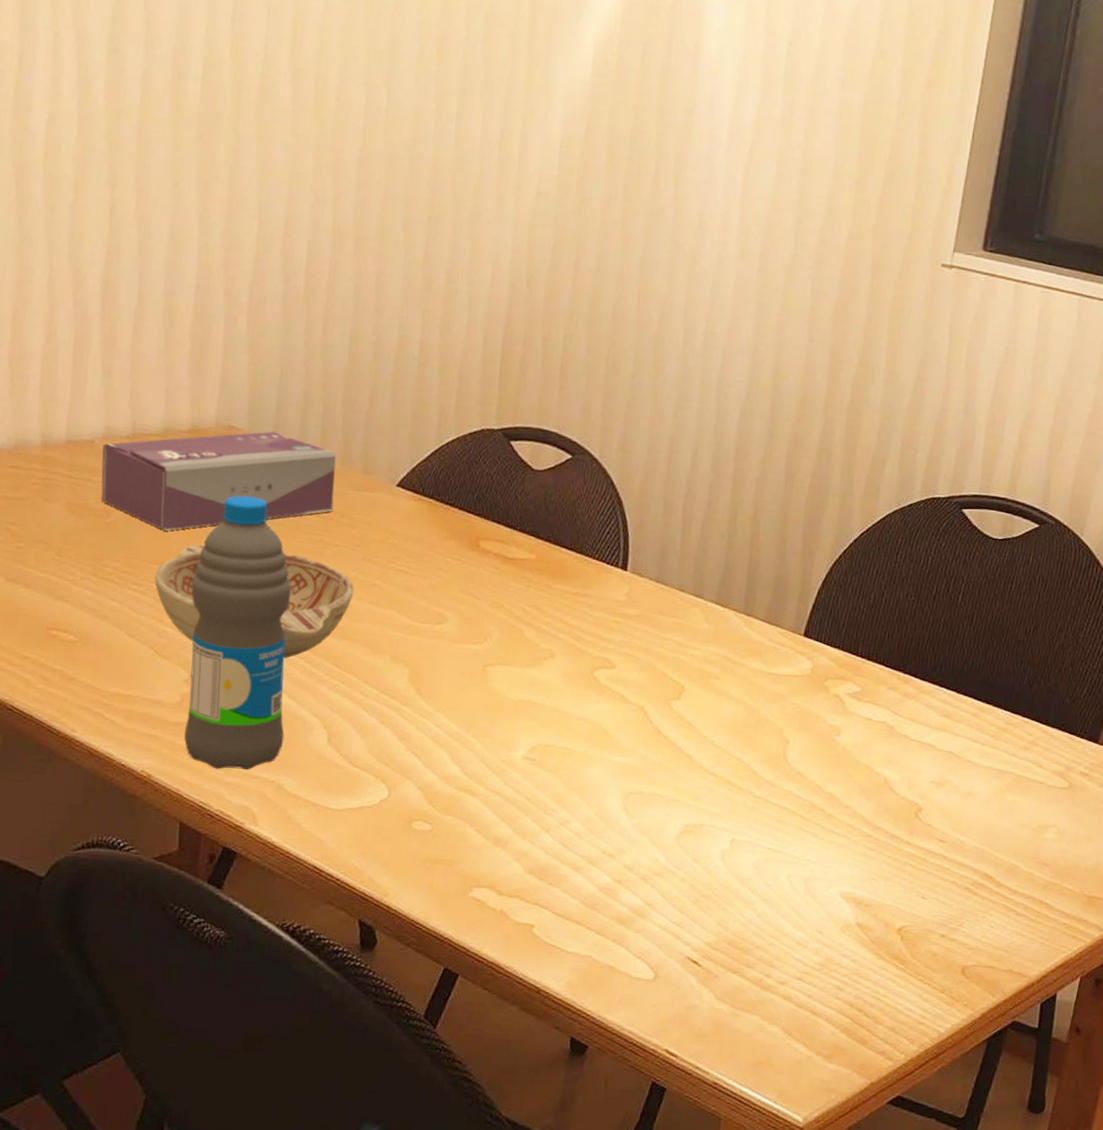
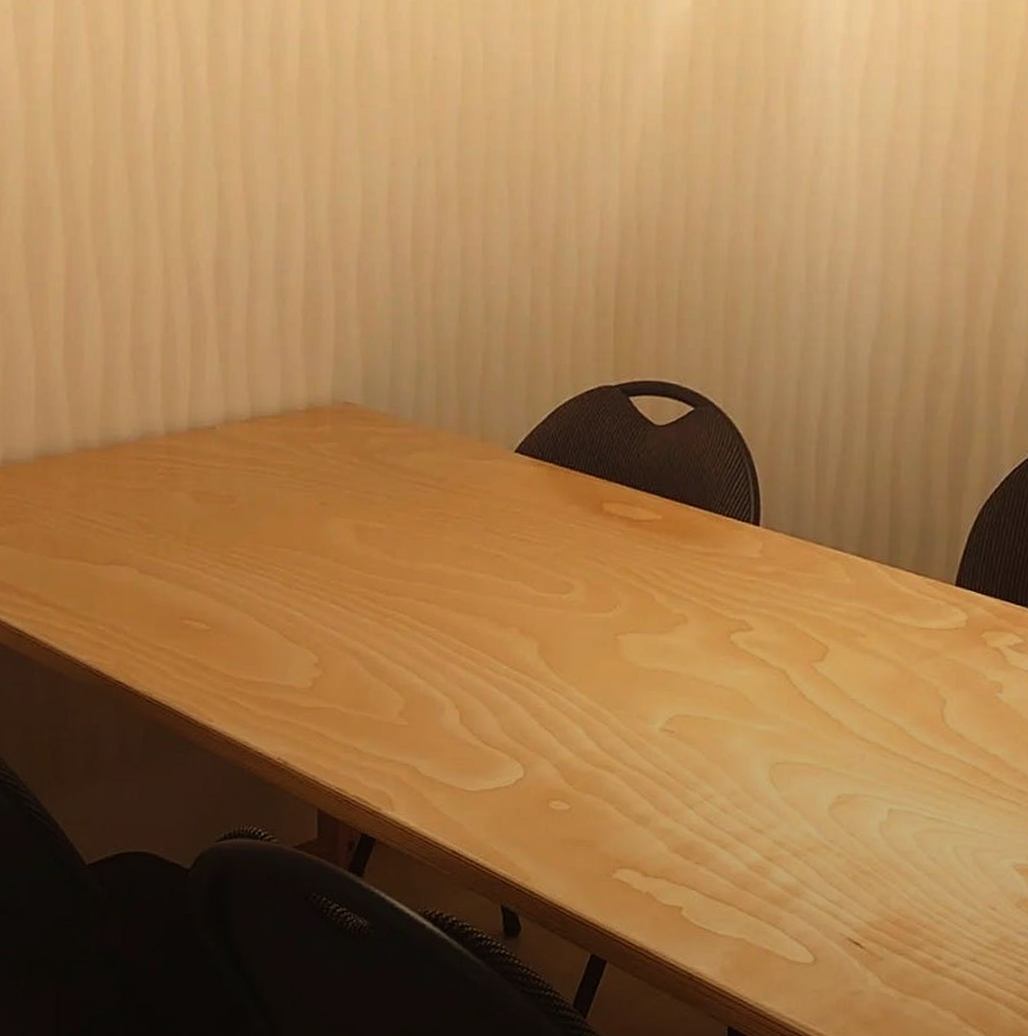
tissue box: present [101,431,336,531] -> none [223,404,453,513]
decorative bowl: present [155,544,354,658] -> none [281,525,478,637]
water bottle: present [184,495,292,770] -> none [317,472,416,754]

